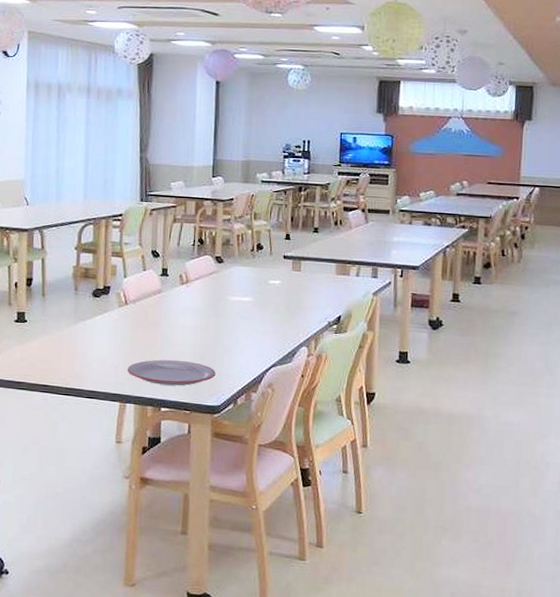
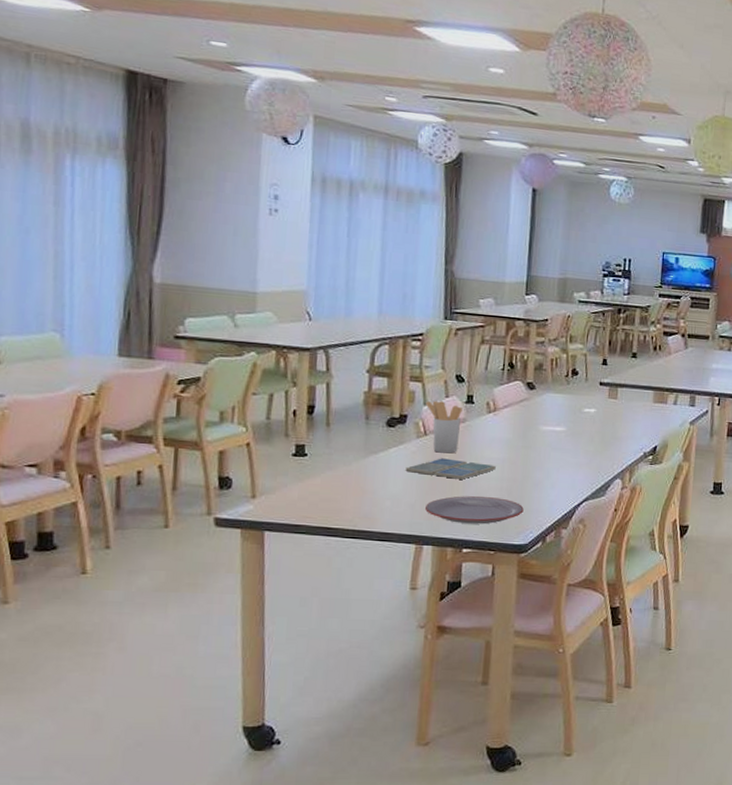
drink coaster: none [109,325,189,345] -> present [405,458,496,480]
utensil holder: none [126,274,158,321] -> present [425,400,463,454]

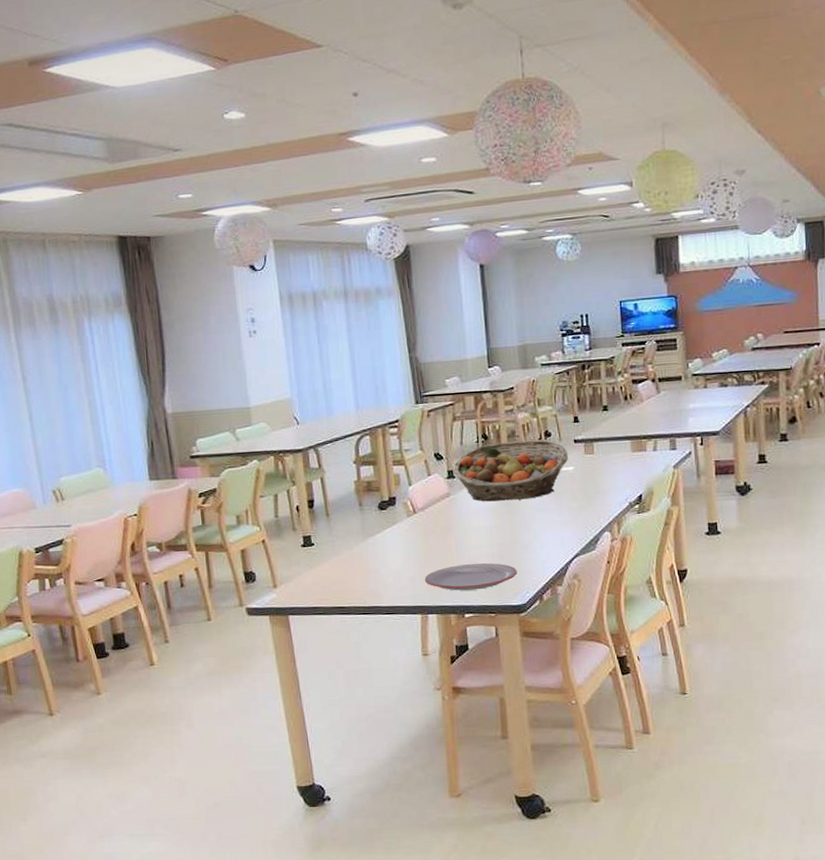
drink coaster: present [405,458,496,480] -> none [401,532,485,551]
utensil holder: present [425,400,463,454] -> none [410,480,447,528]
fruit basket: none [472,373,593,436] -> present [453,440,569,502]

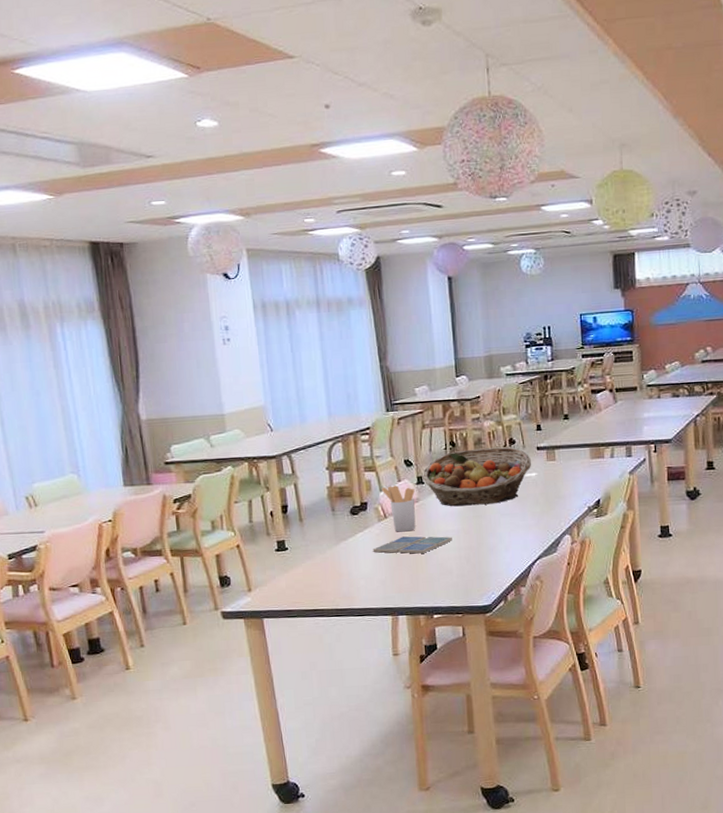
drink coaster: none [401,532,485,551] -> present [373,536,452,554]
utensil holder: none [410,480,447,528] -> present [381,485,416,532]
plate: present [424,563,517,591] -> none [394,565,483,593]

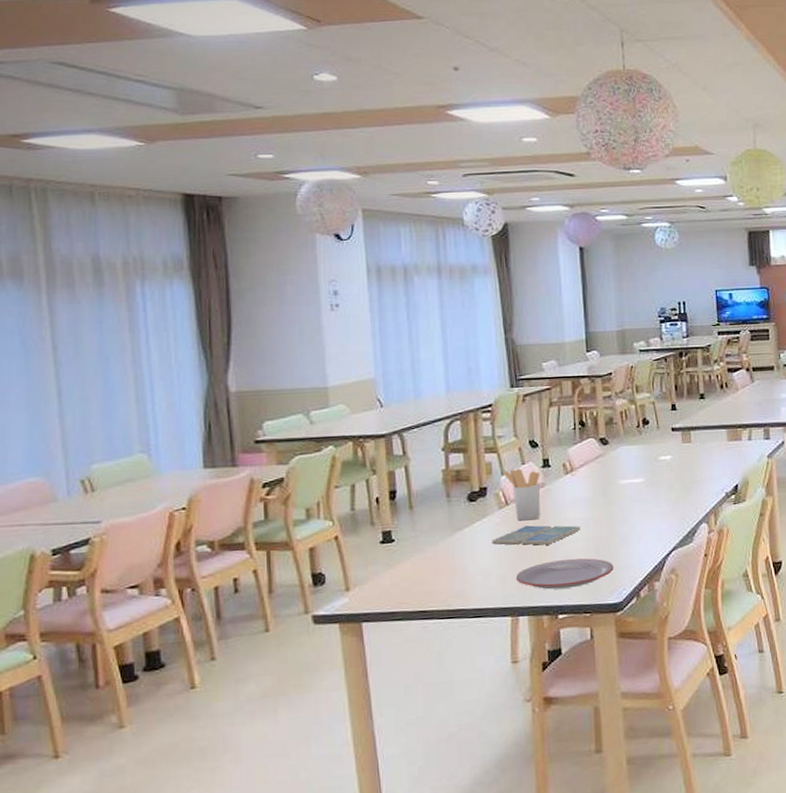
plate: none [394,565,483,593] -> present [515,558,614,590]
fruit basket: present [422,447,532,507] -> none [548,427,667,492]

